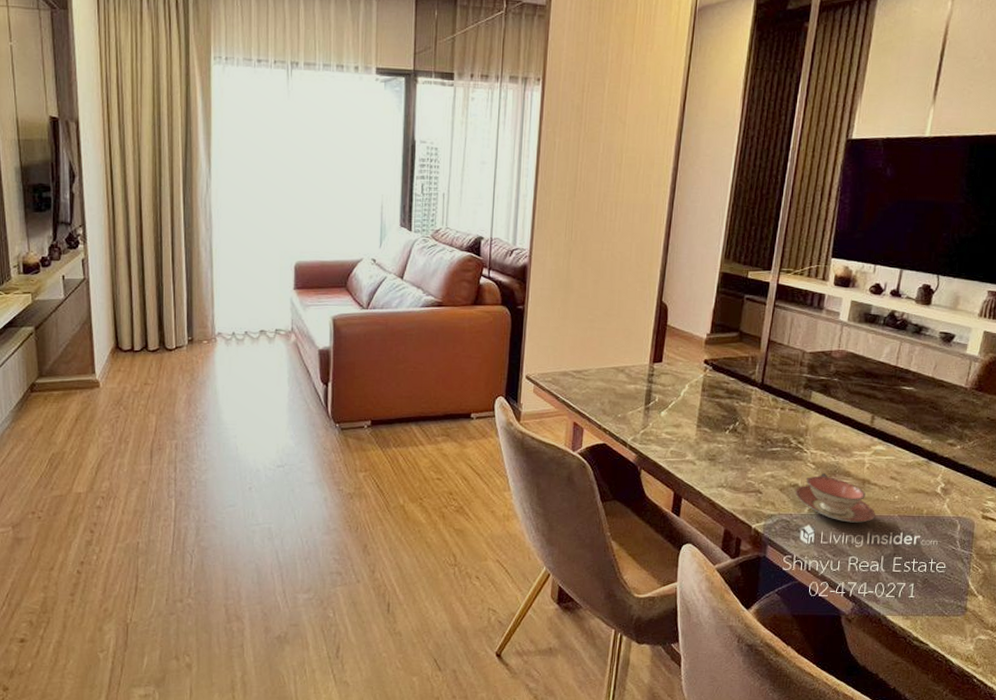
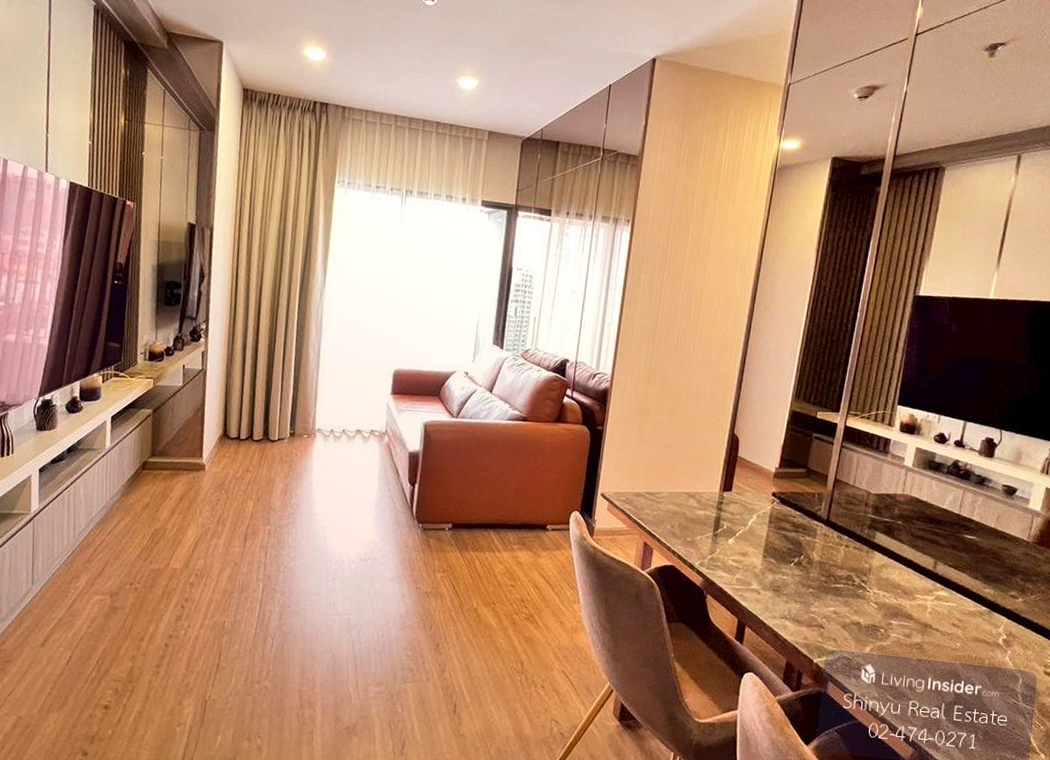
teacup: present [795,473,876,523] -> none [857,614,938,667]

